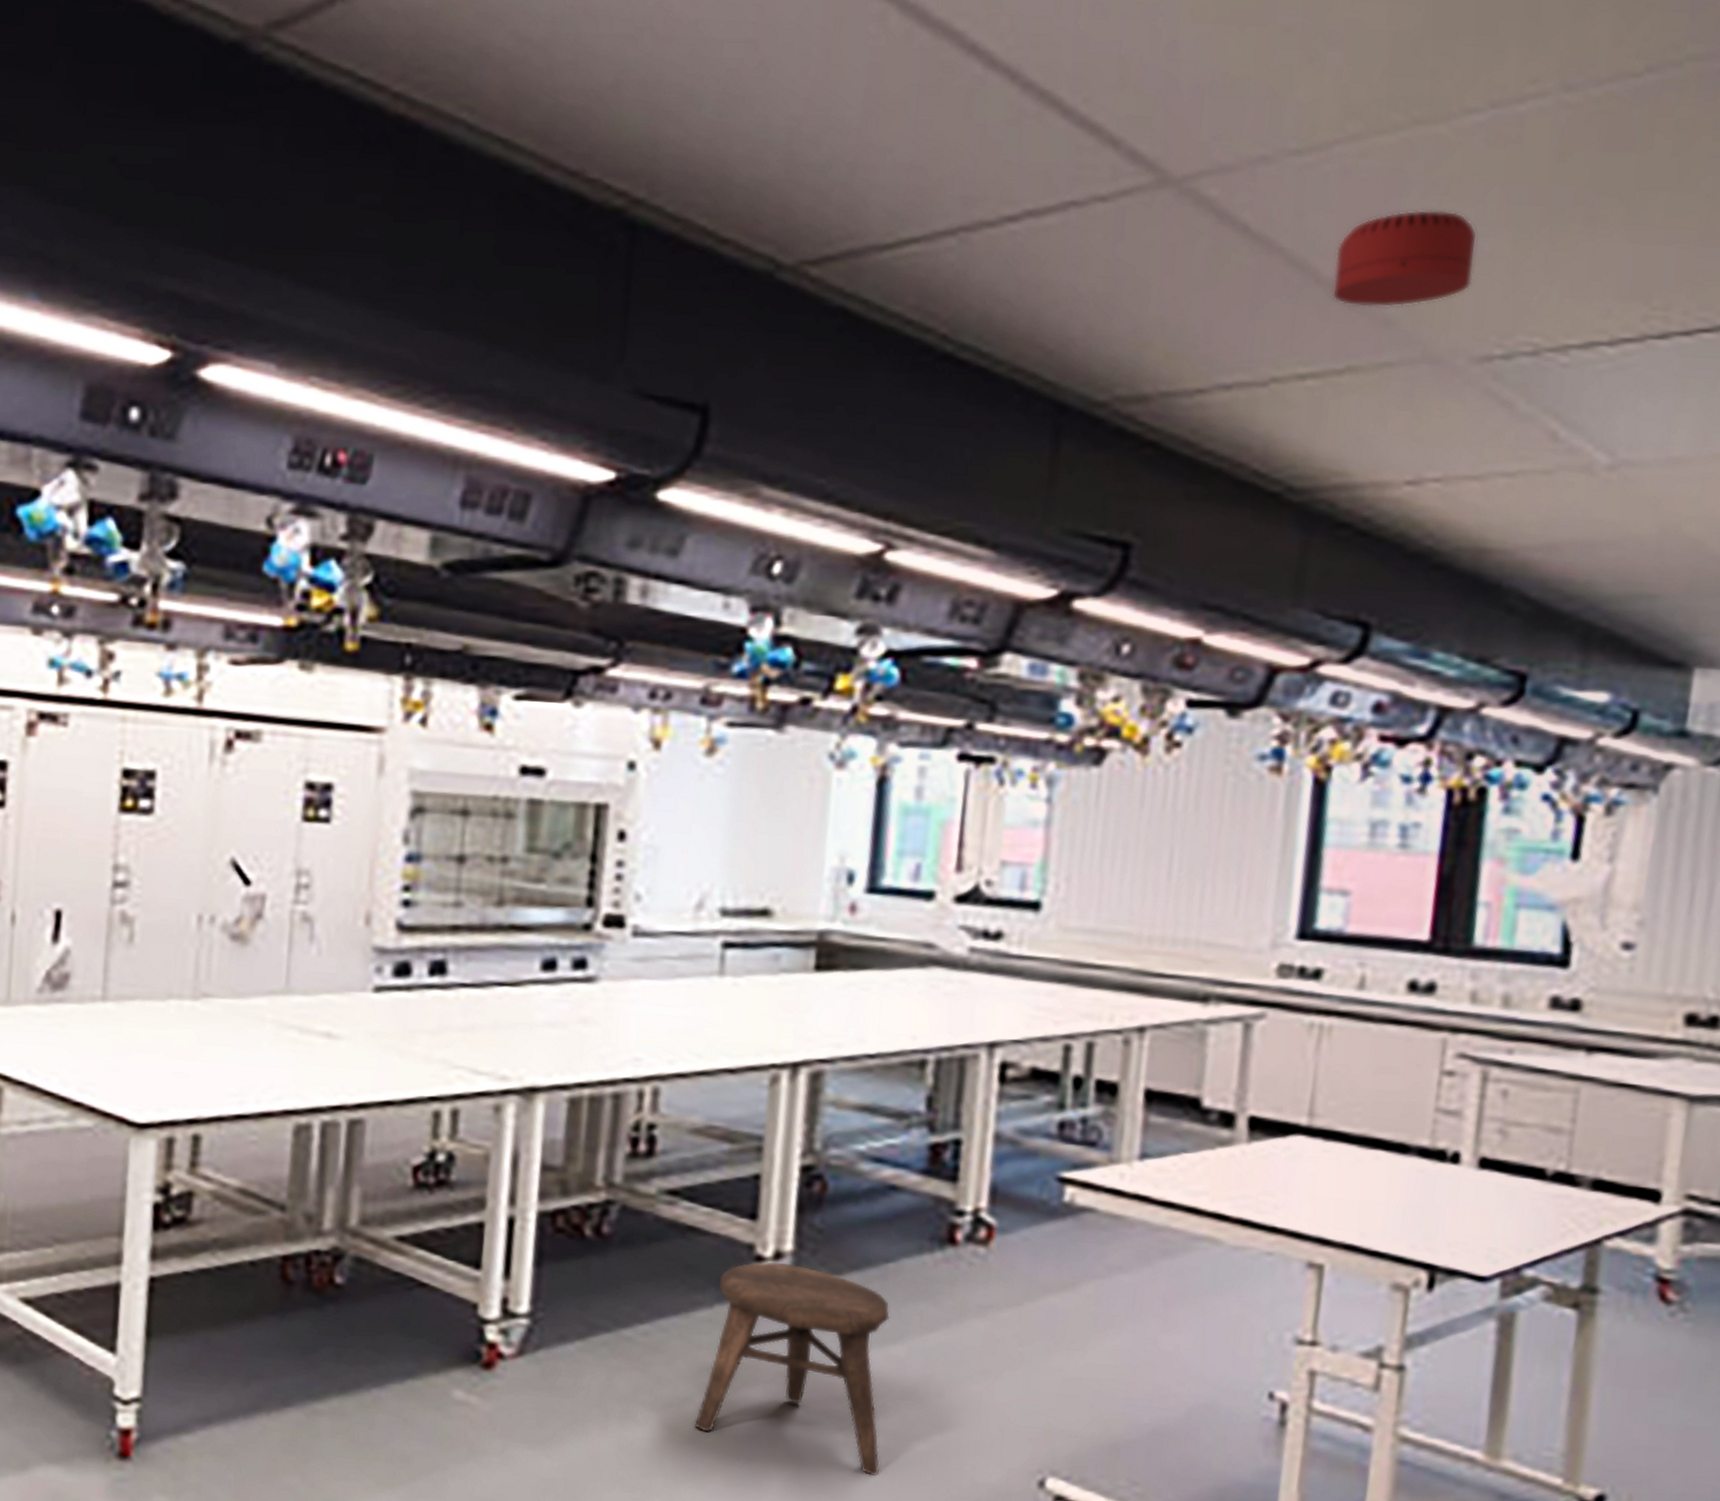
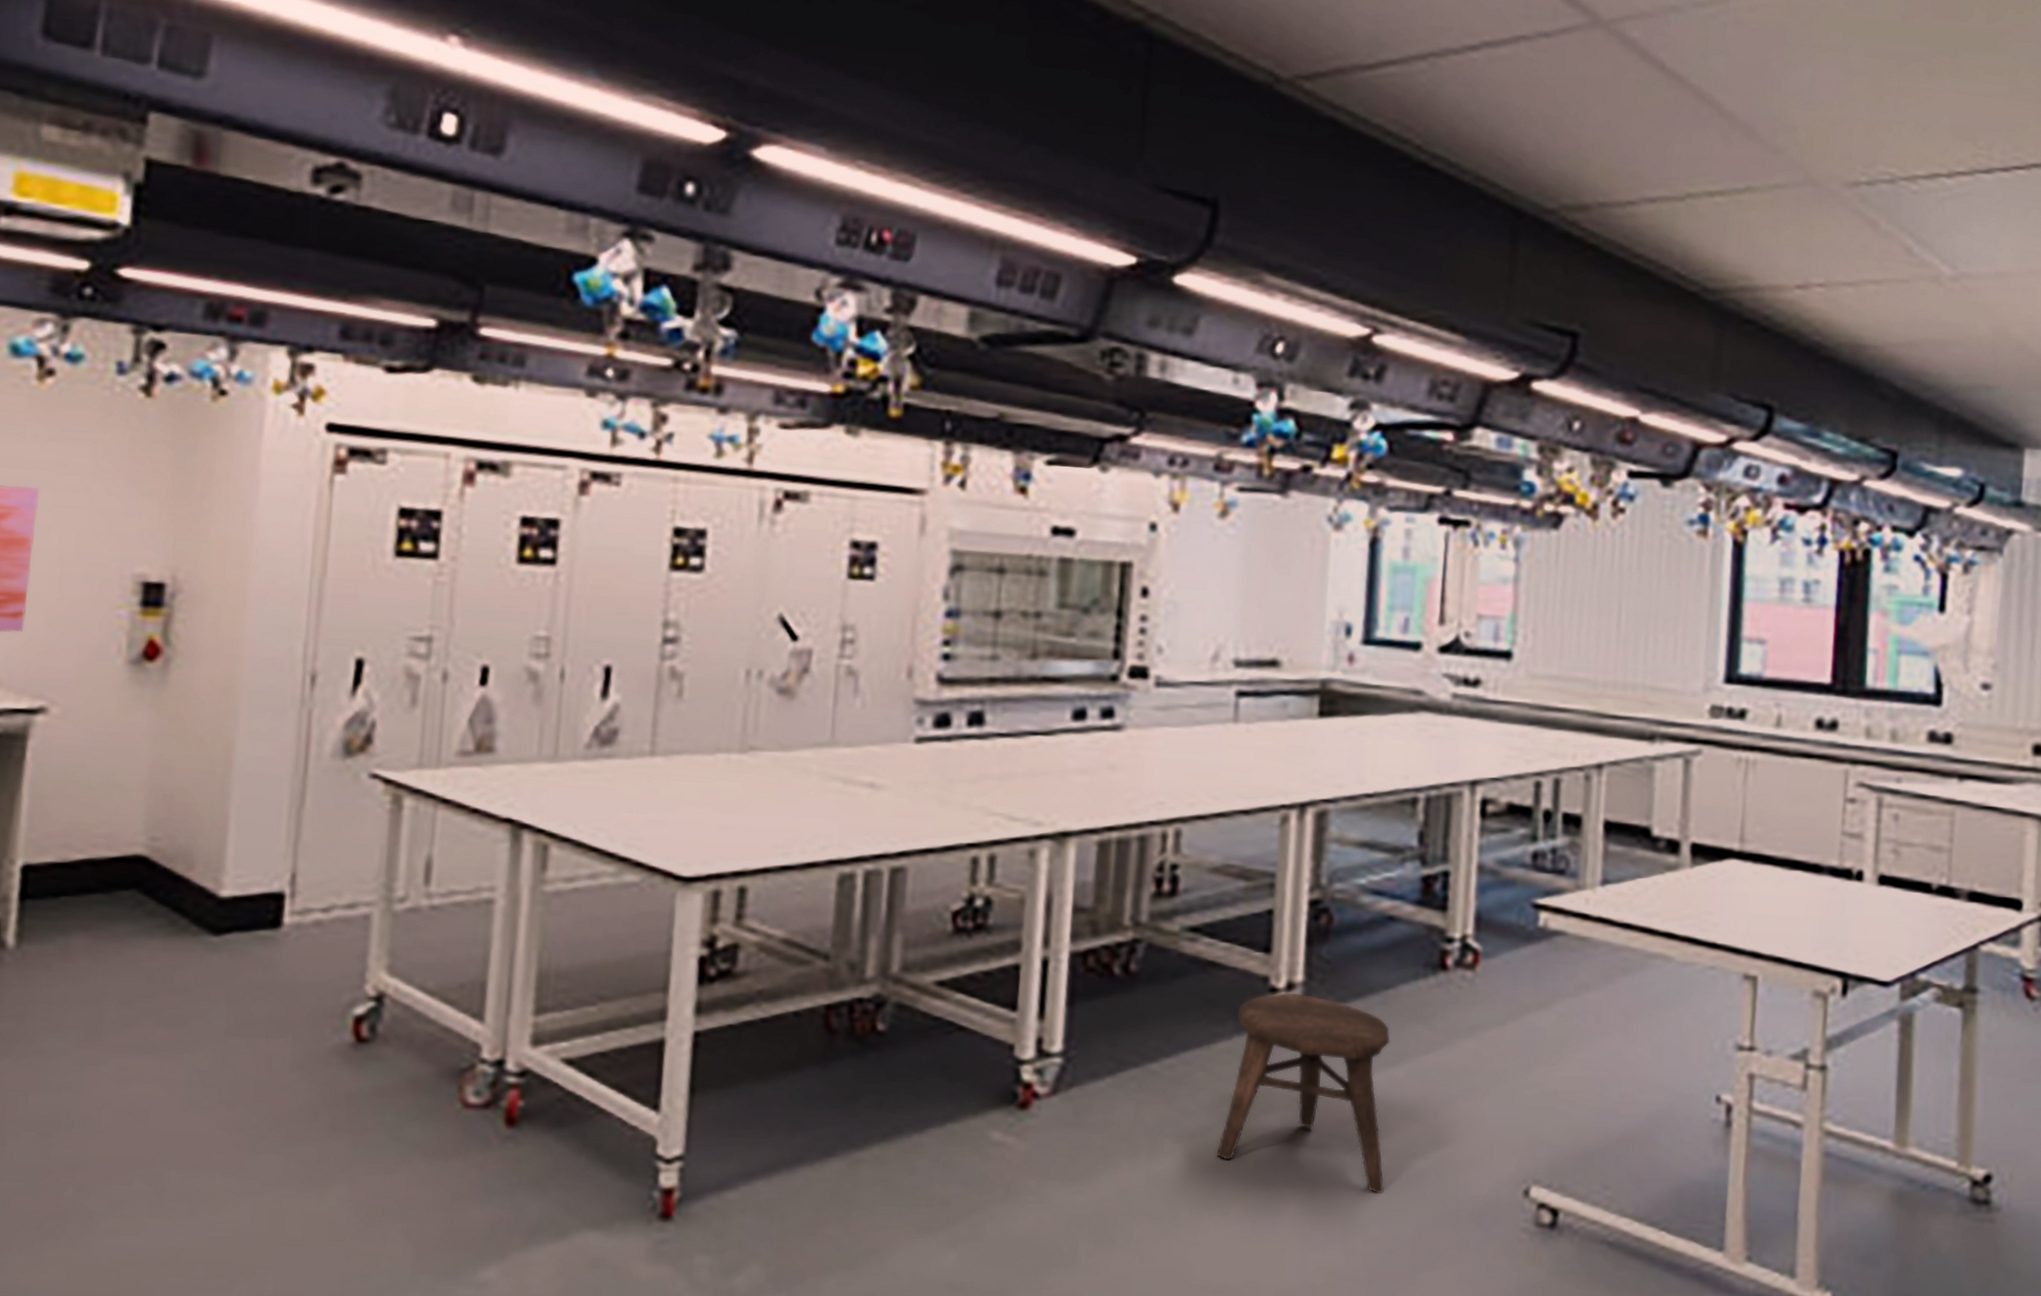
smoke detector: present [1331,209,1478,308] -> none [1732,57,1844,138]

